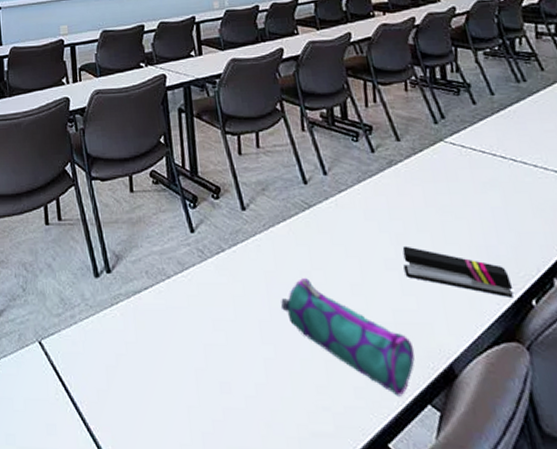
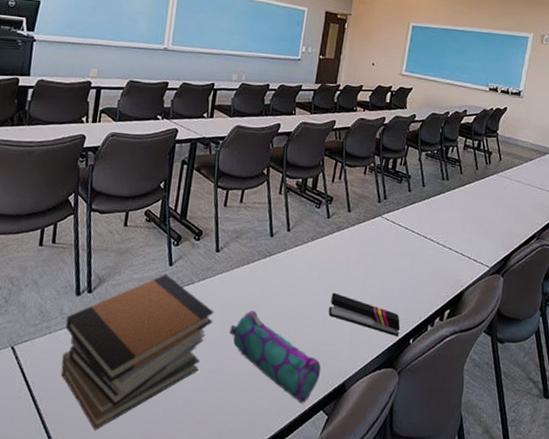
book stack: none [90,243,258,438] -> present [61,274,214,431]

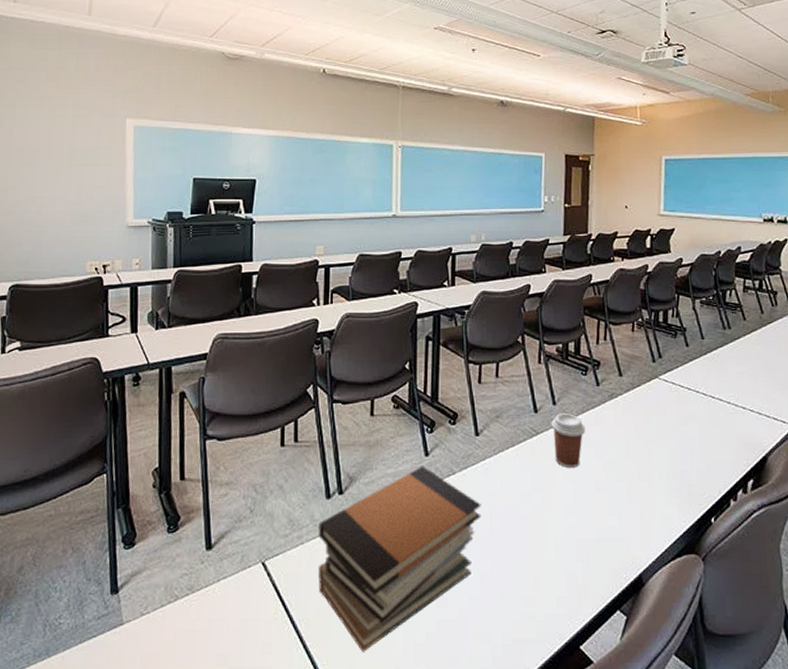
pencil case: present [229,310,321,404] -> none [500,500,612,604]
coffee cup: none [283,239,313,288] -> present [551,413,586,469]
stapler: present [328,292,401,336] -> none [612,470,698,516]

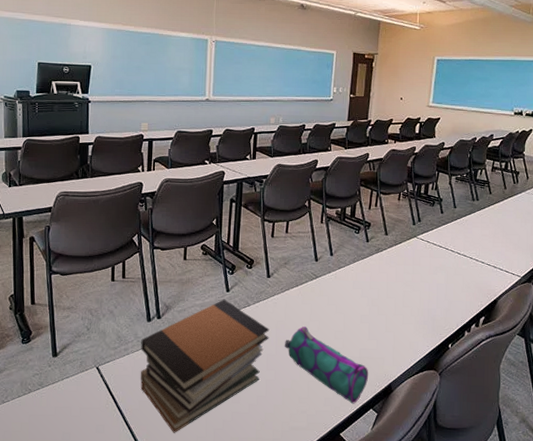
pencil case: none [500,500,612,604] -> present [284,327,369,404]
coffee cup: present [551,413,586,469] -> none [328,262,355,305]

